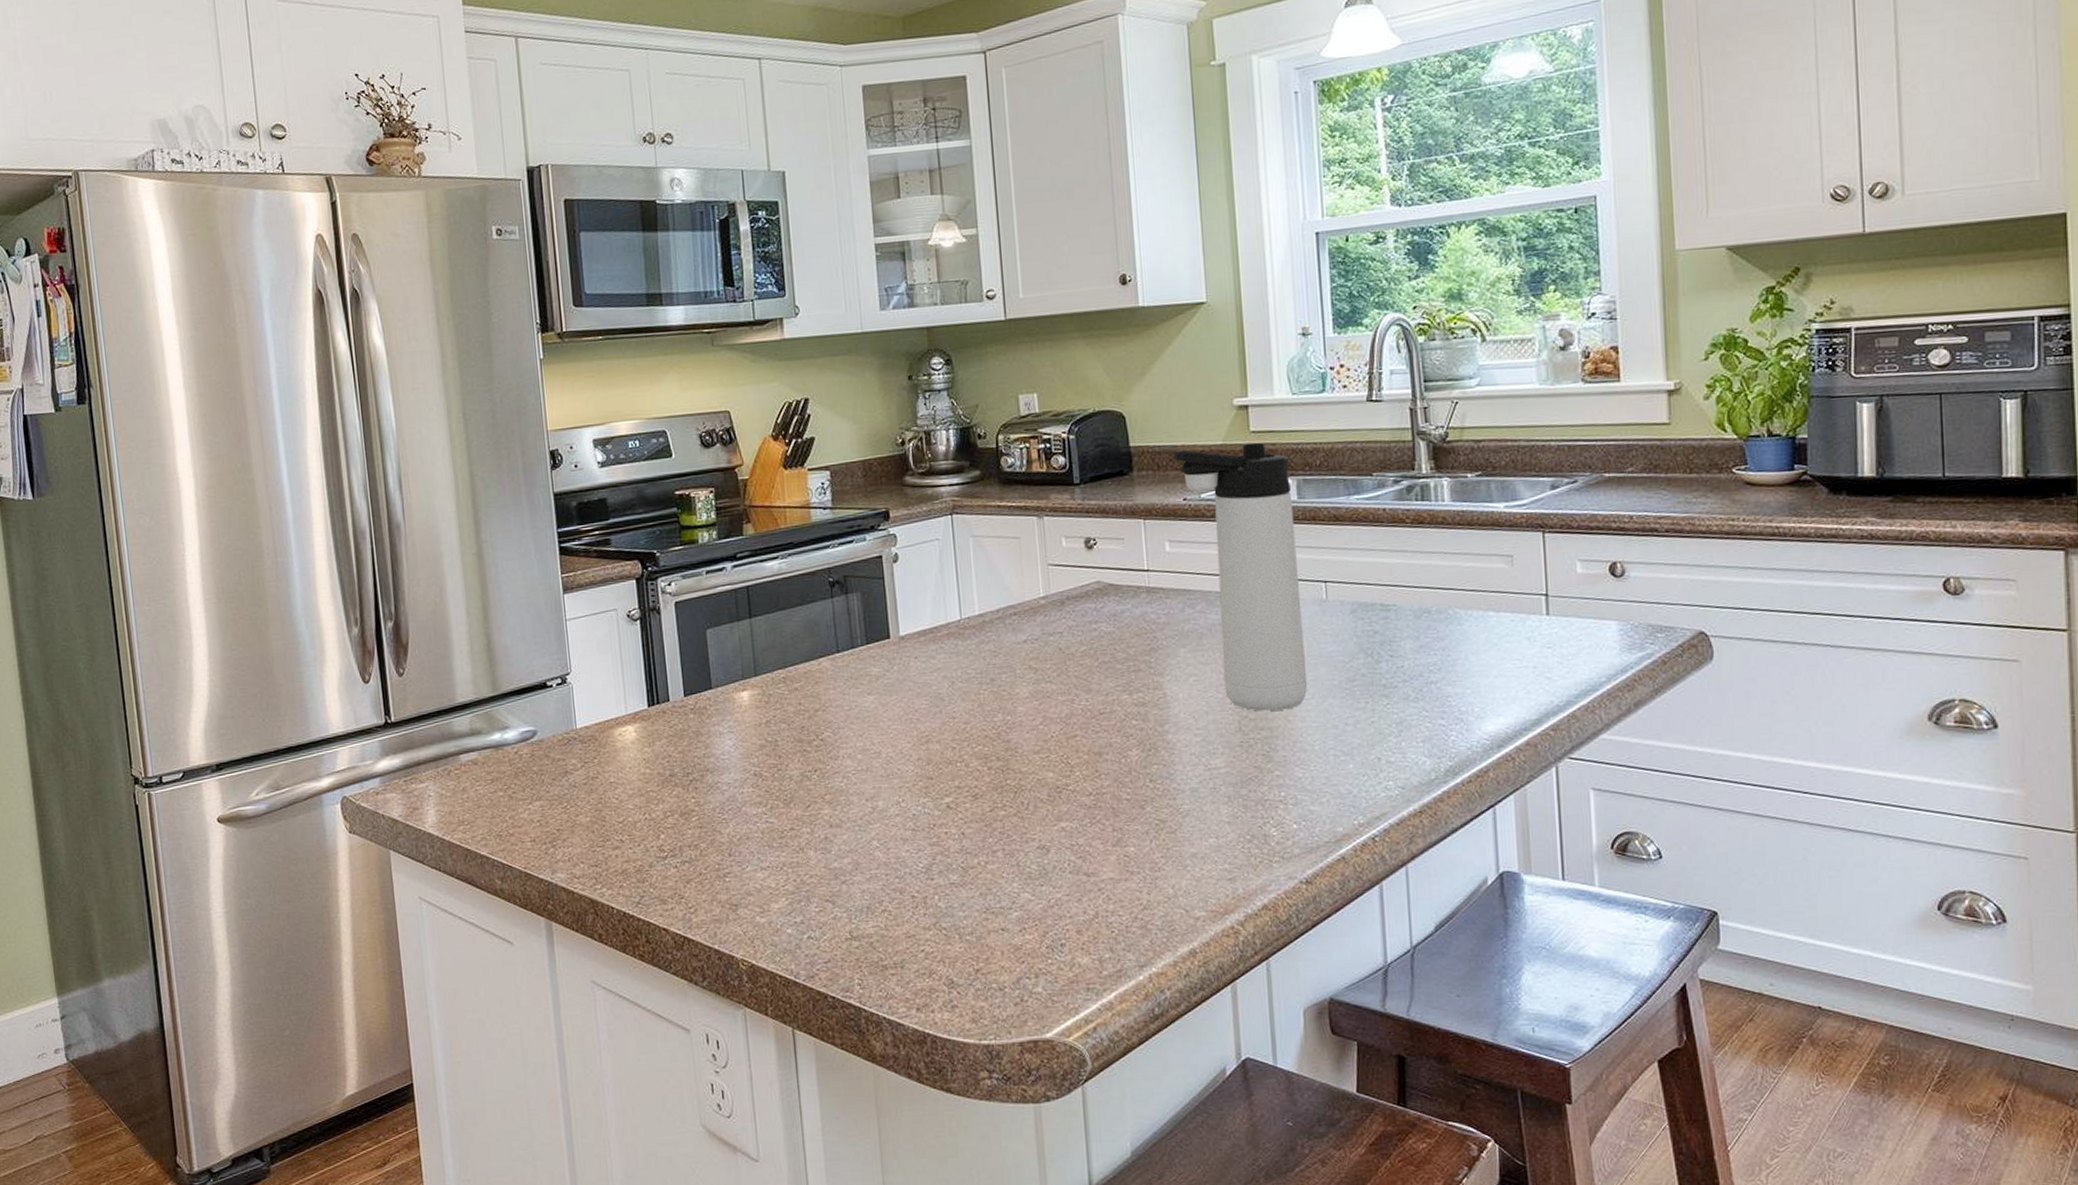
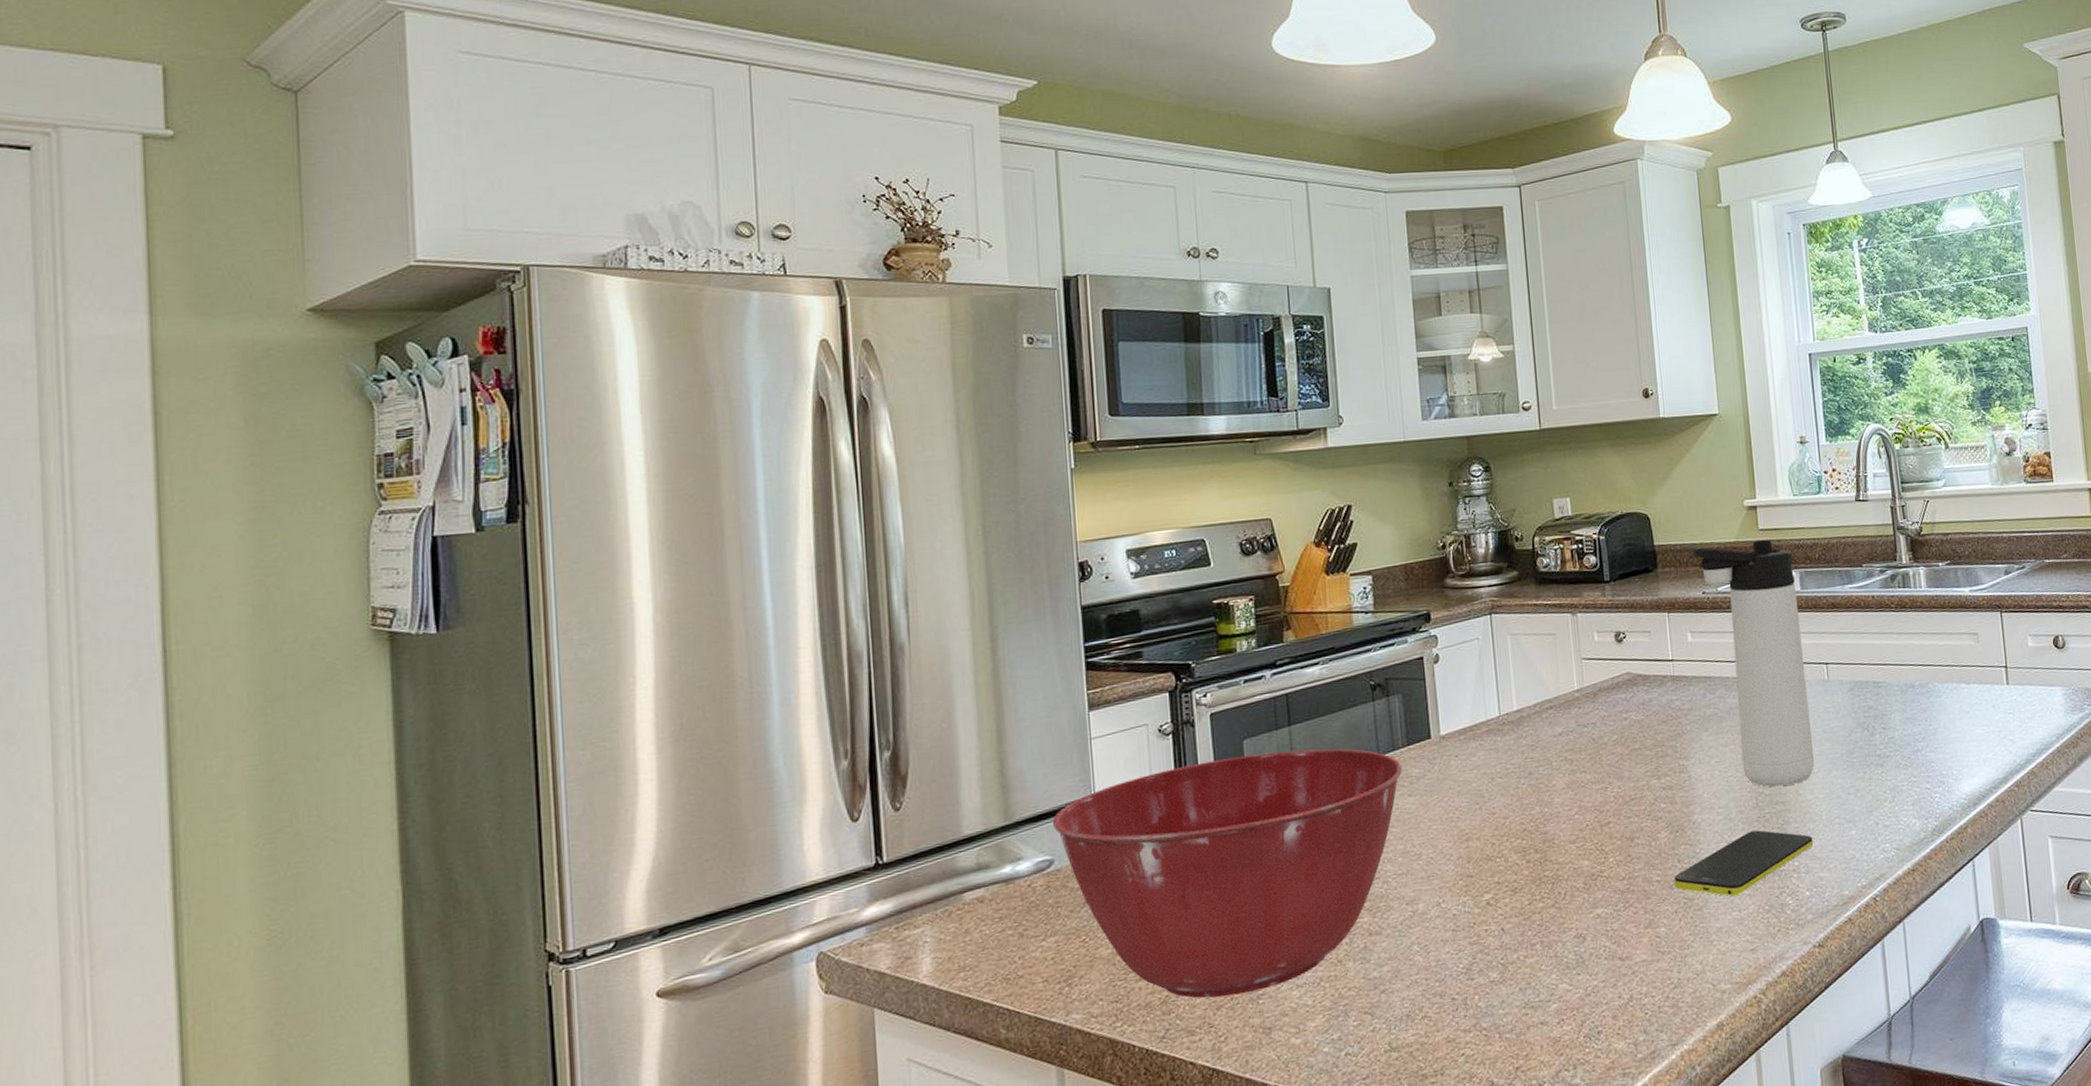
mixing bowl: none [534,642,861,872] -> present [1052,748,1402,999]
smartphone: none [1145,756,1304,823] -> present [1674,830,1814,897]

